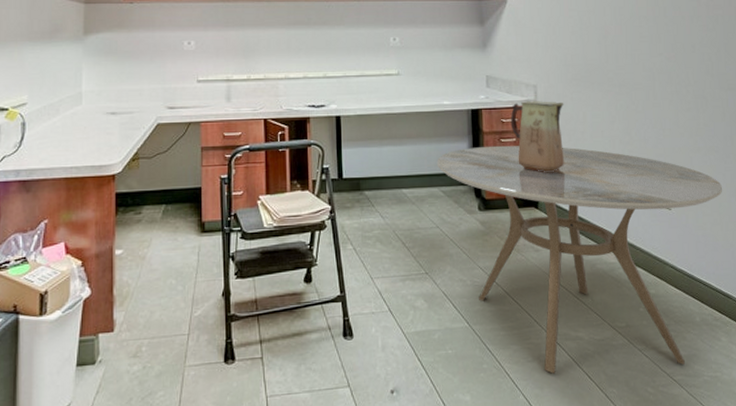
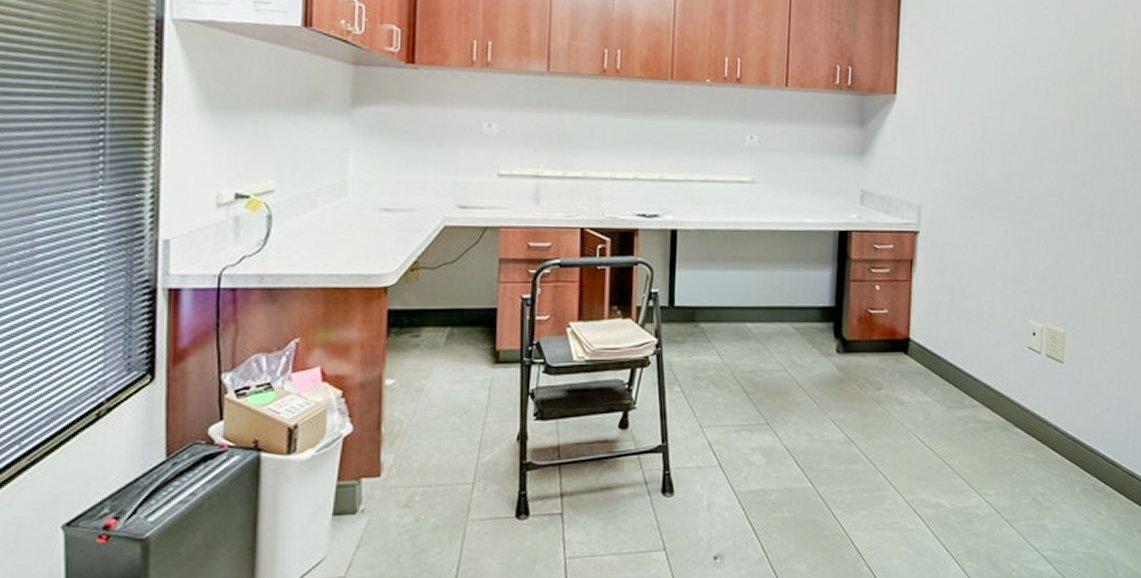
dining table: present [436,145,723,374] -> none [791,276,1127,544]
vase: present [510,101,565,173] -> none [885,224,952,313]

